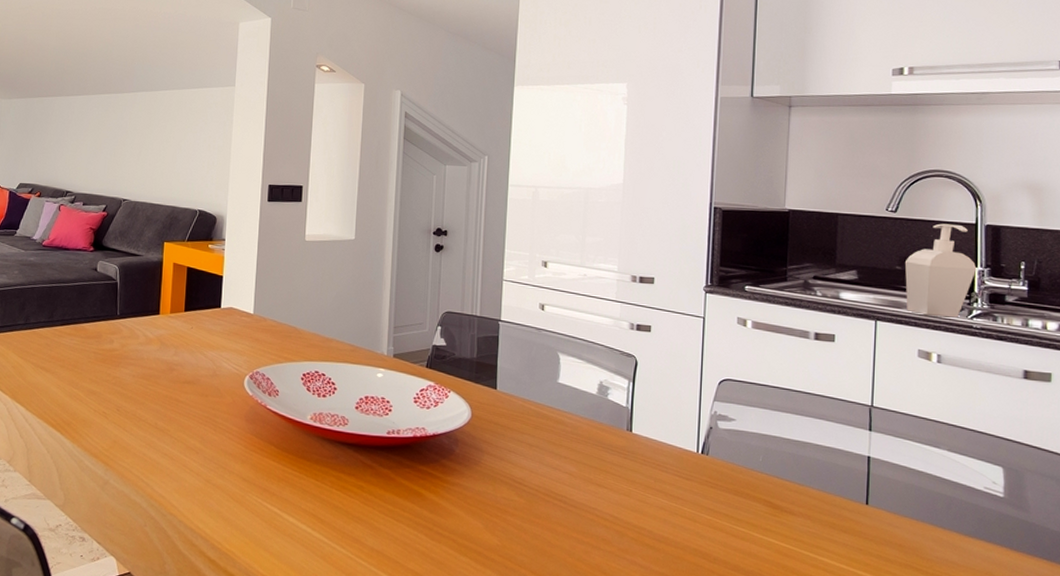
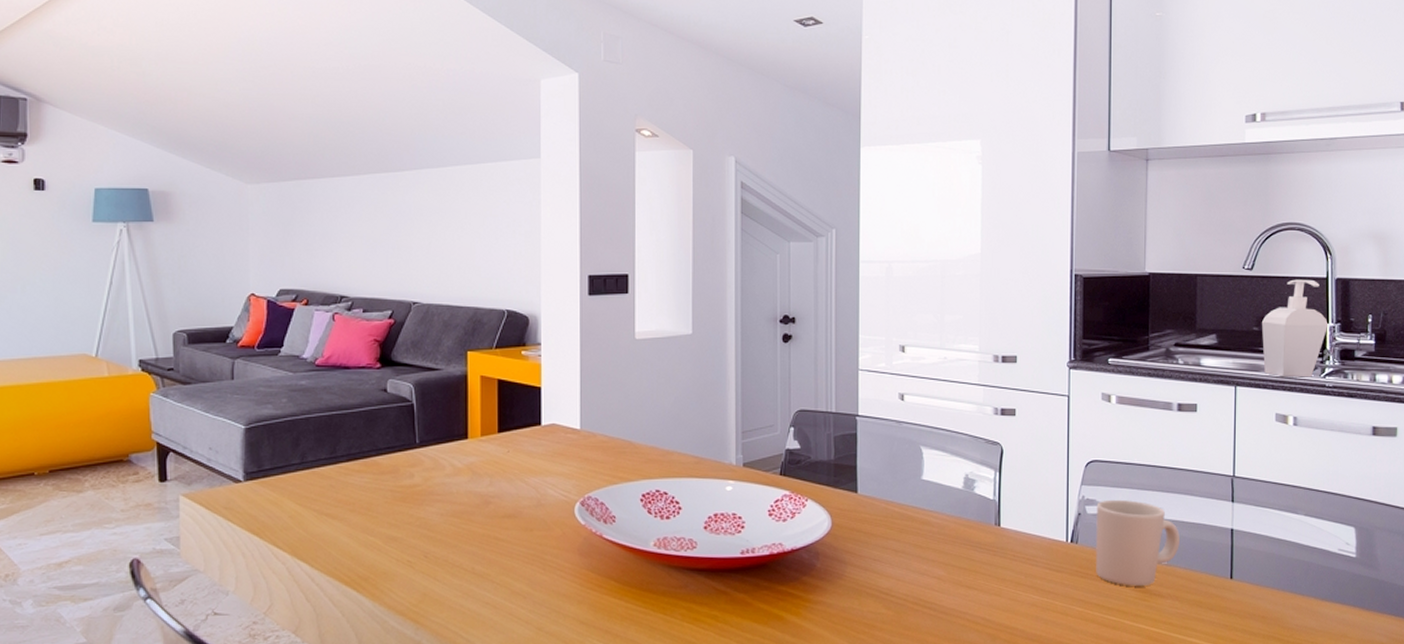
mug: none [726,417,813,502] -> present [1096,499,1180,586]

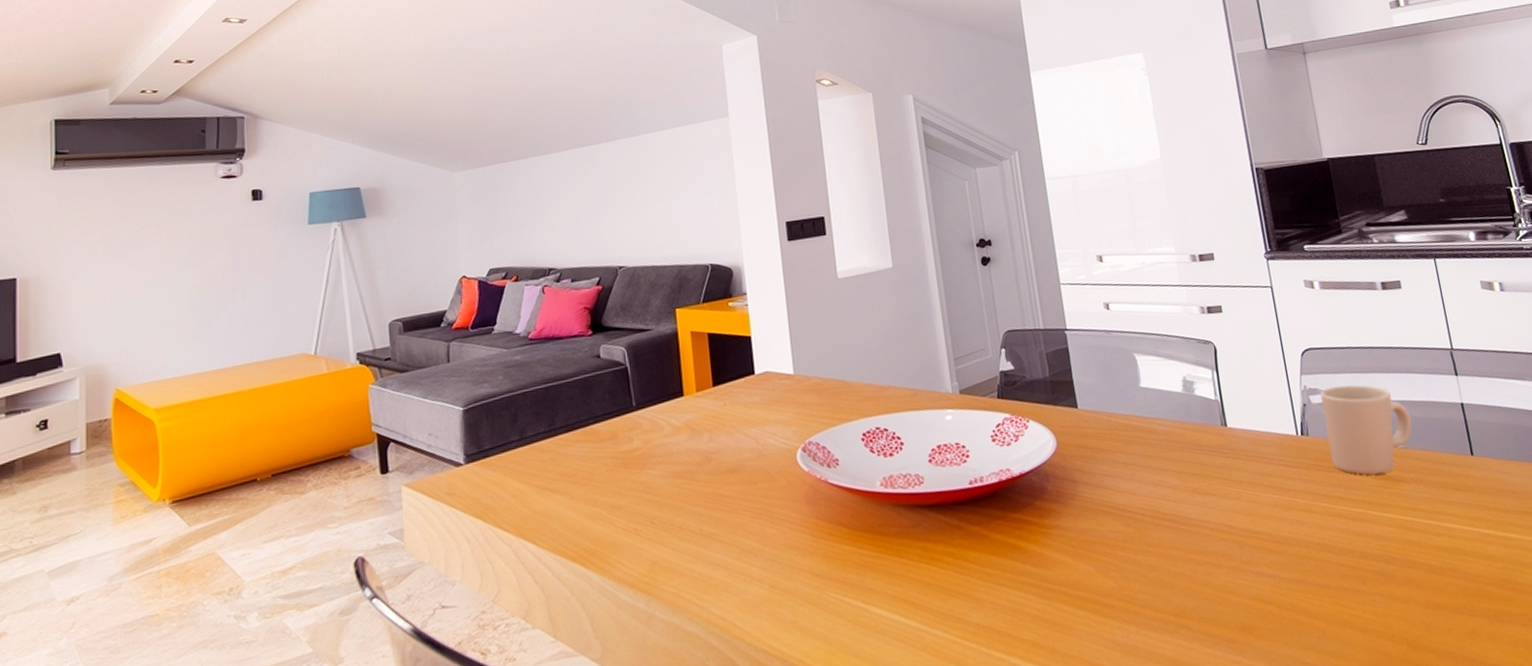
soap bottle: present [1261,279,1329,378] -> none [1446,147,1513,245]

